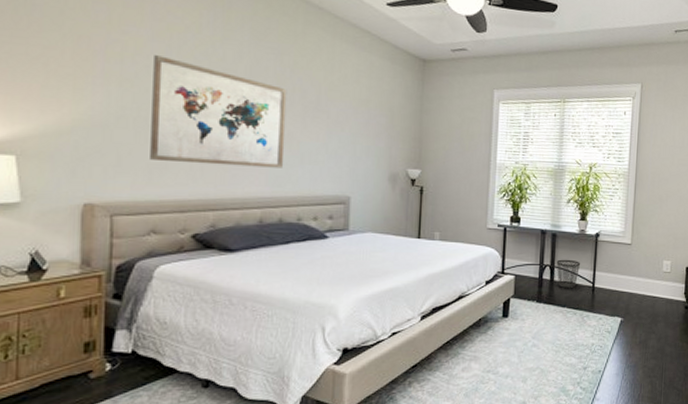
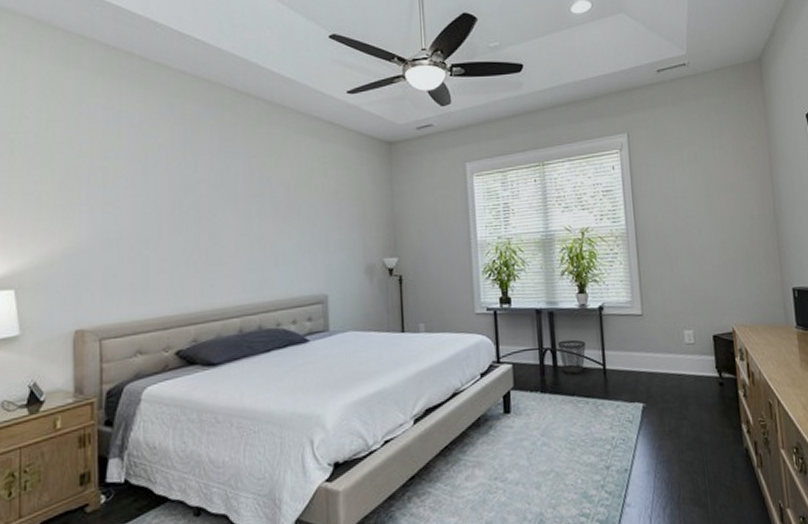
wall art: present [150,55,287,168] -> none [132,176,259,279]

